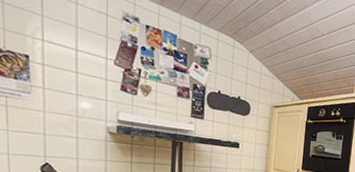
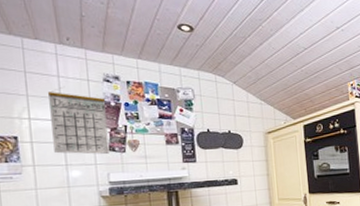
calendar: none [63,15,122,94] -> present [47,87,110,155]

